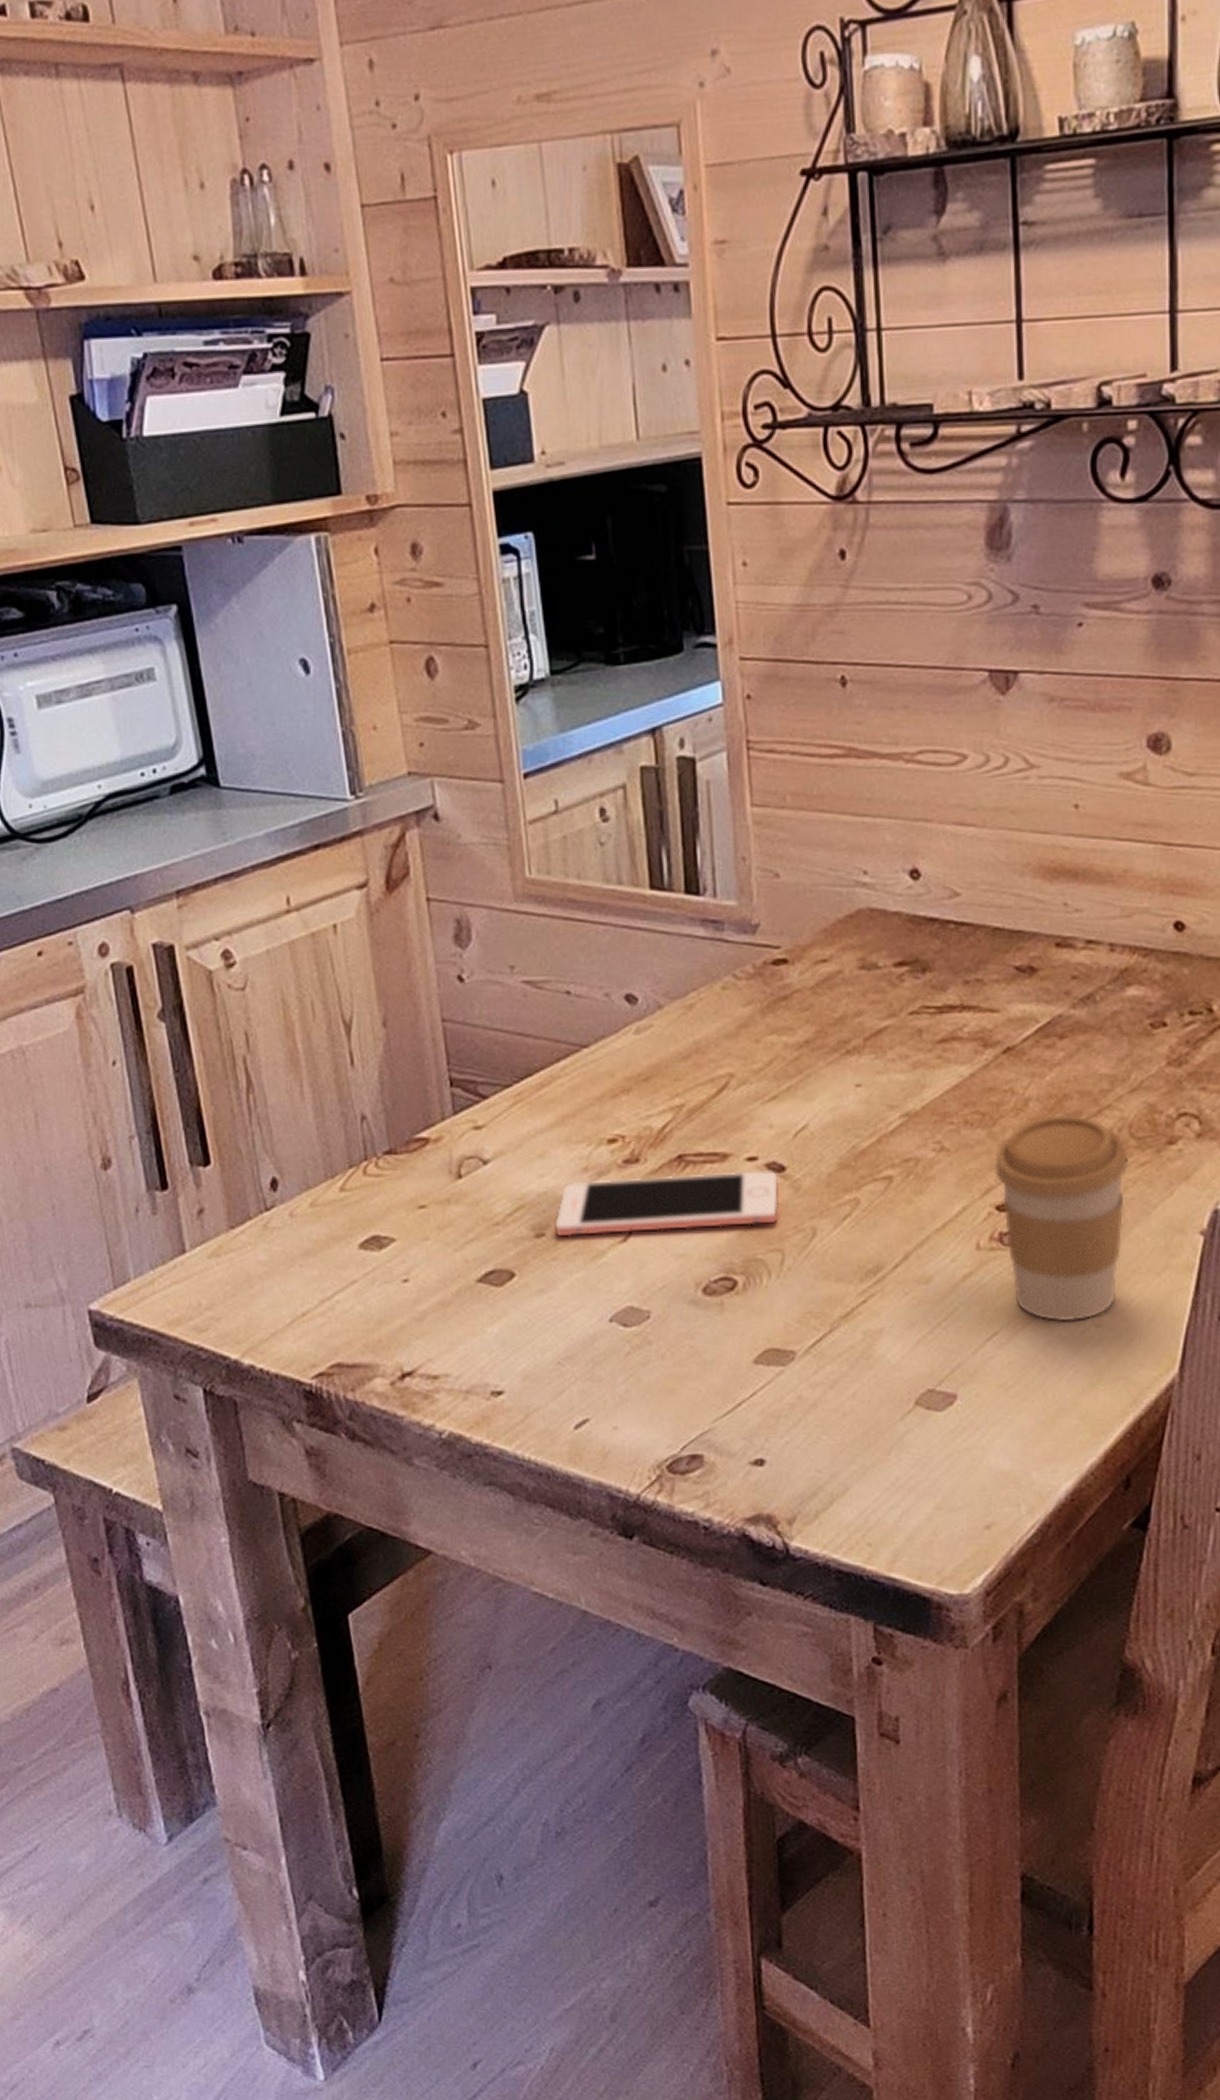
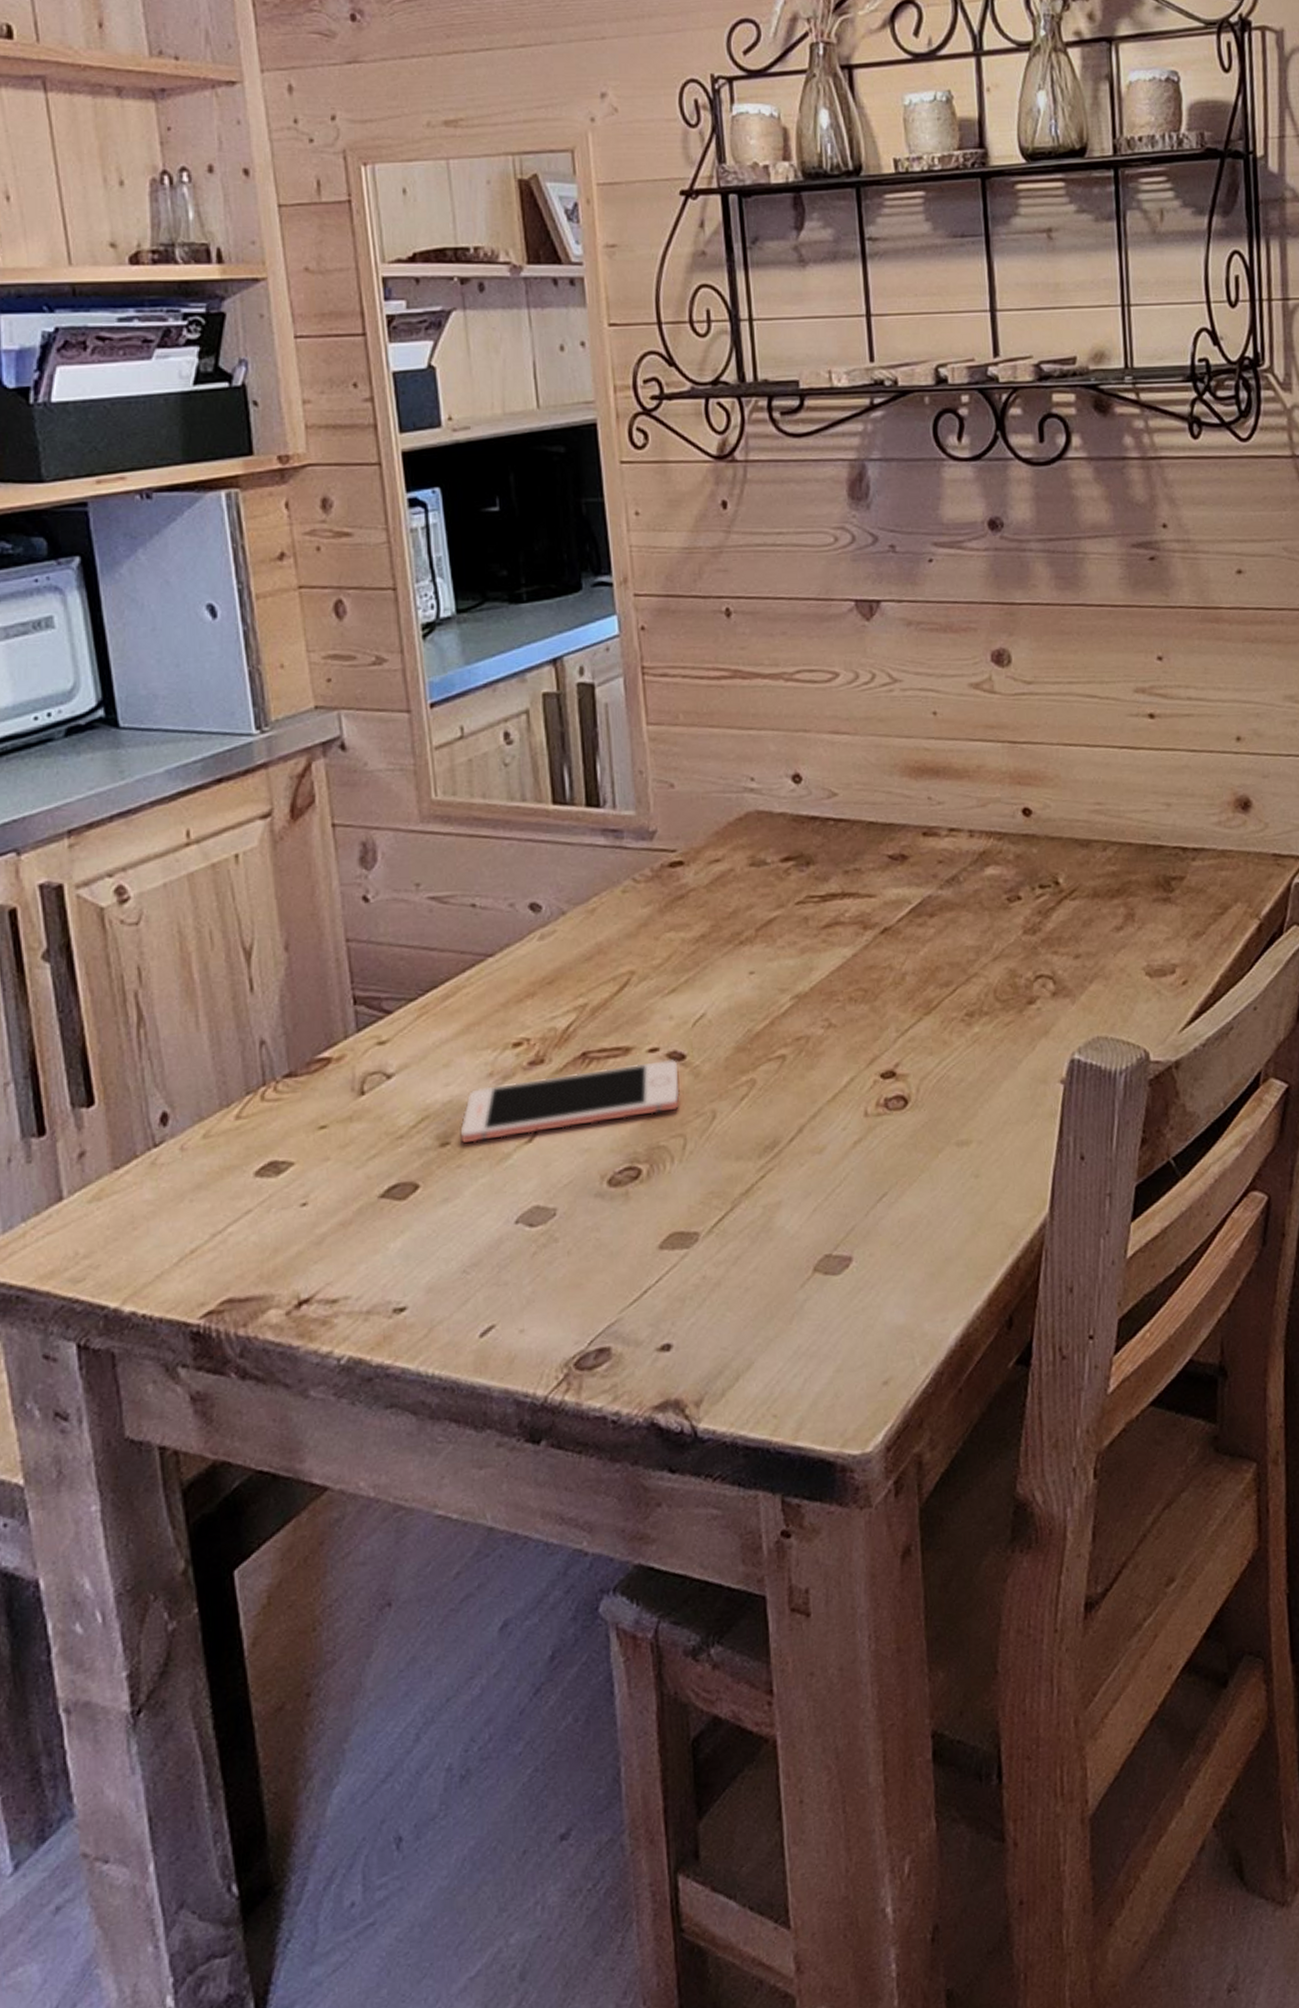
coffee cup: present [994,1114,1130,1322] -> none [877,984,997,1177]

